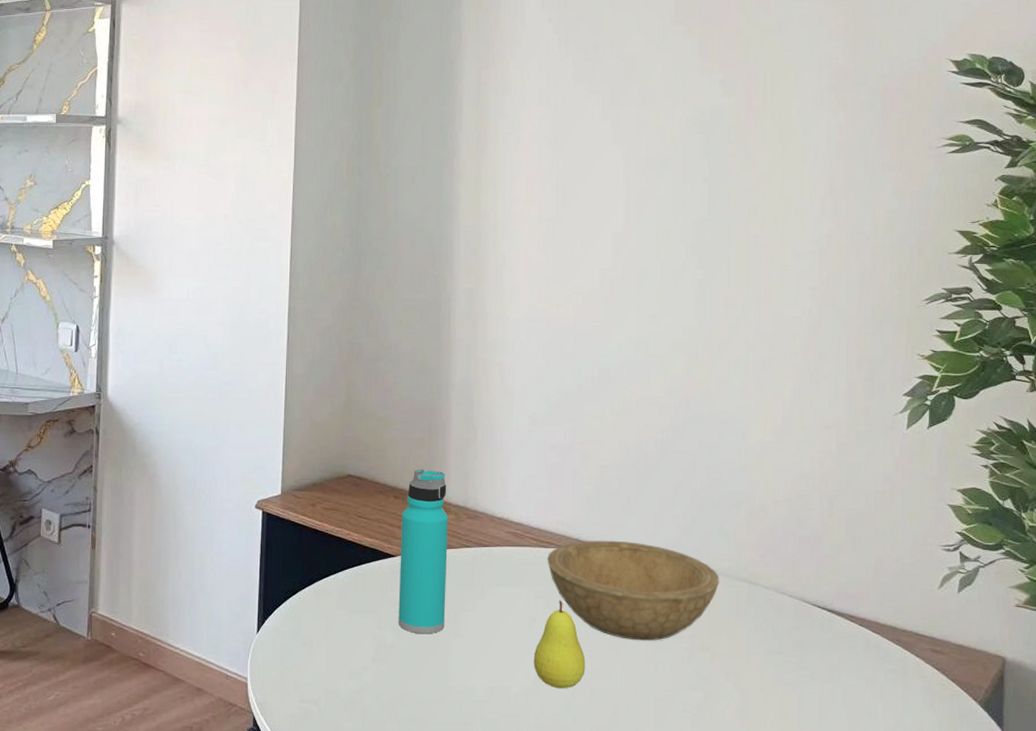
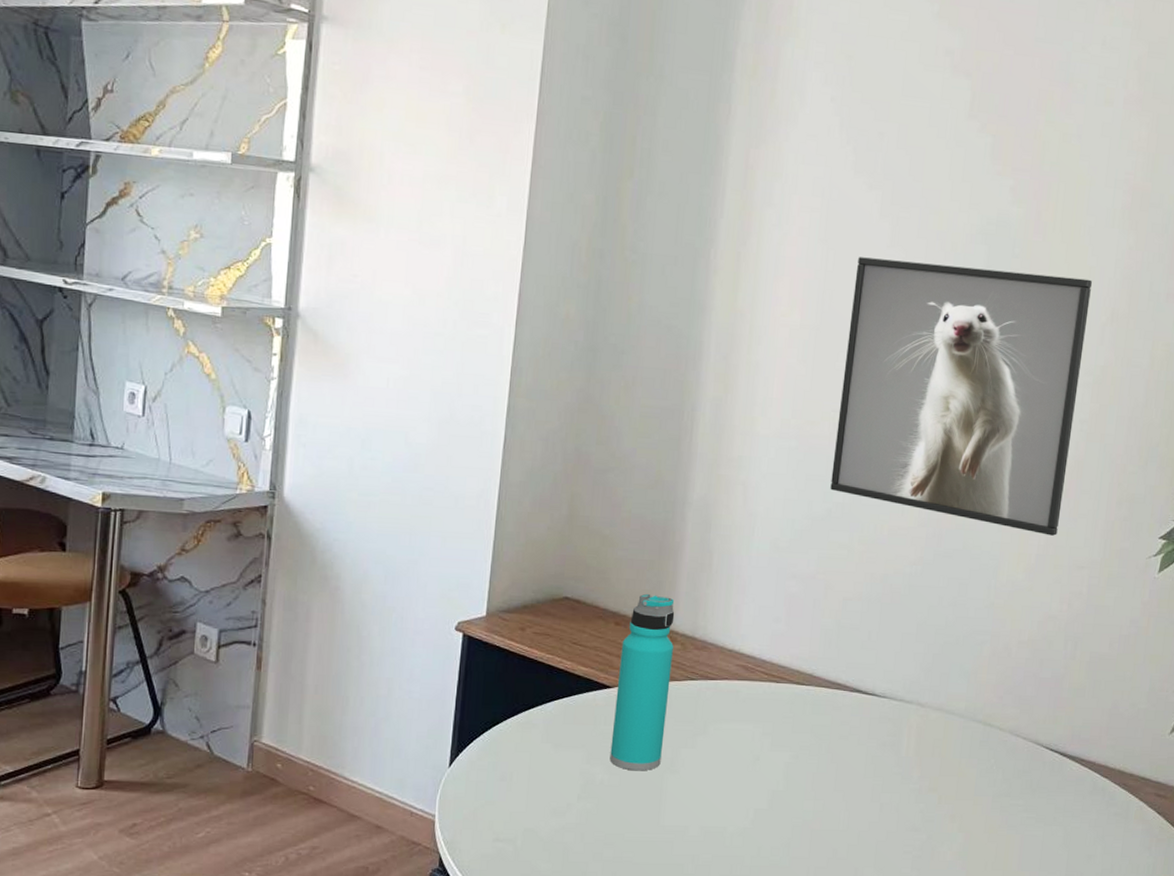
fruit: present [533,600,586,689] -> none [753,738,809,829]
bowl: present [546,540,720,641] -> none [777,676,956,781]
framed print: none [579,154,807,398] -> present [830,257,1092,536]

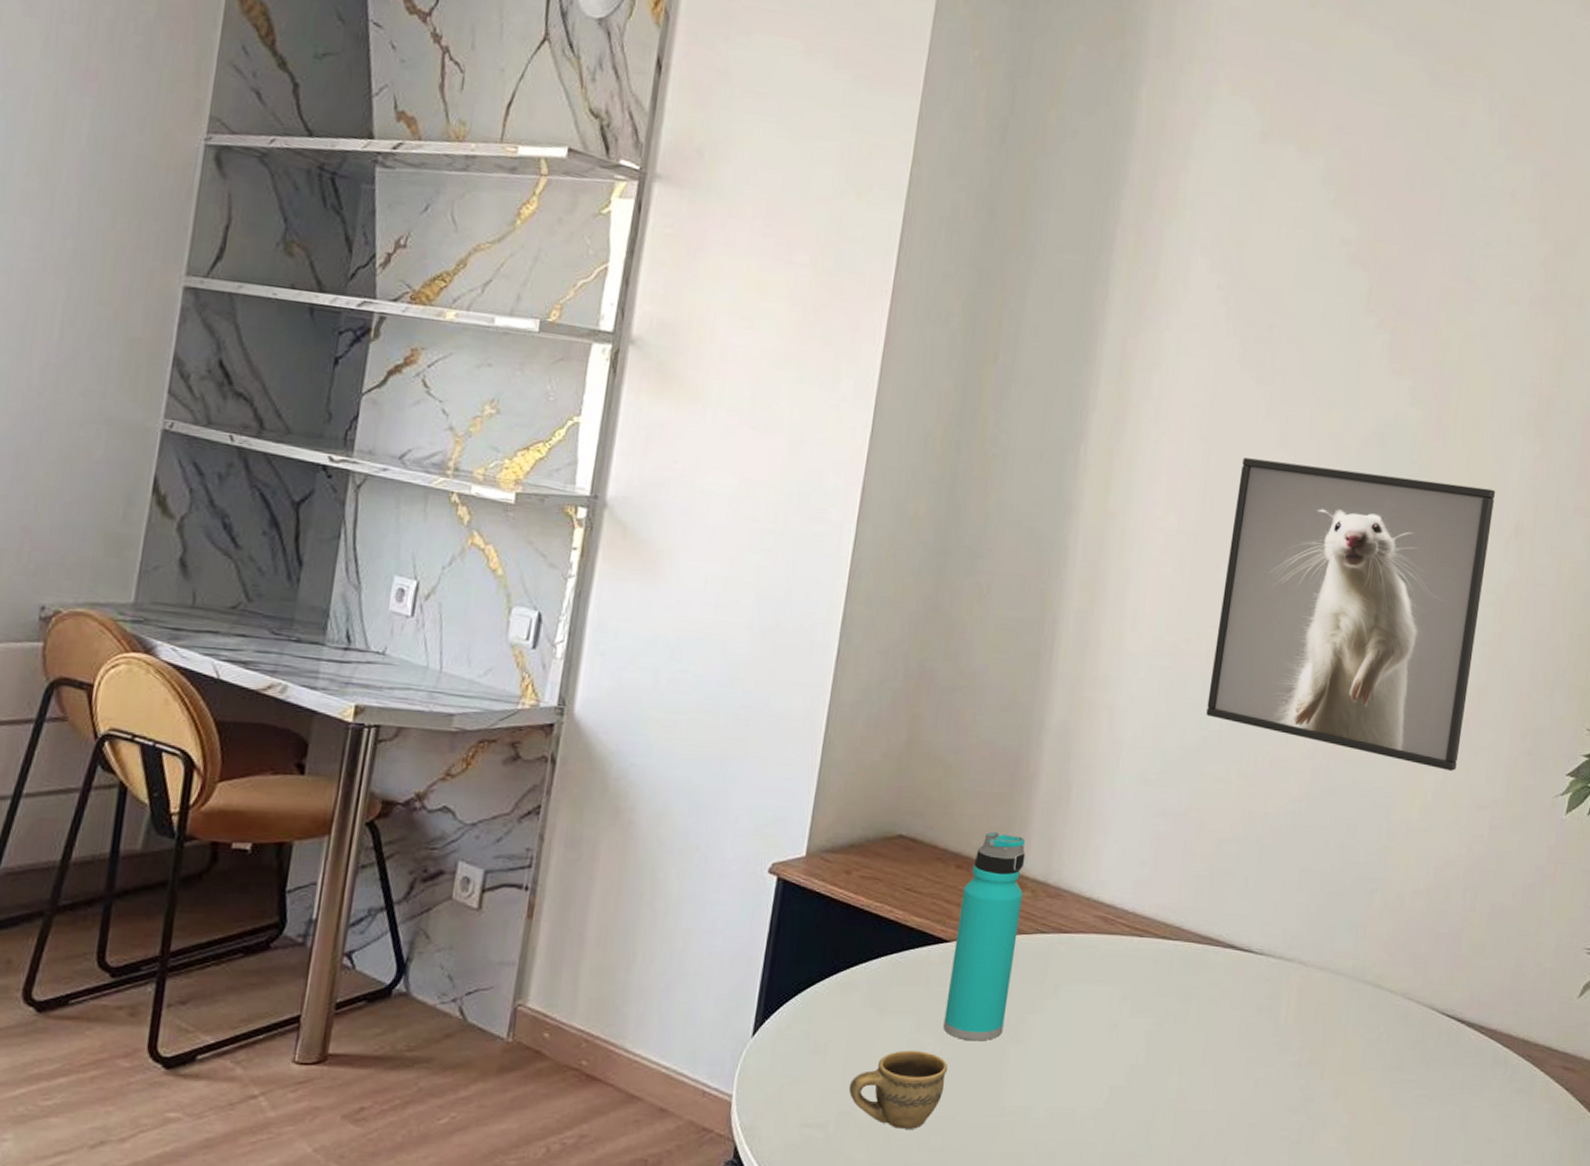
cup: none [532,779,616,844] -> present [848,1051,948,1129]

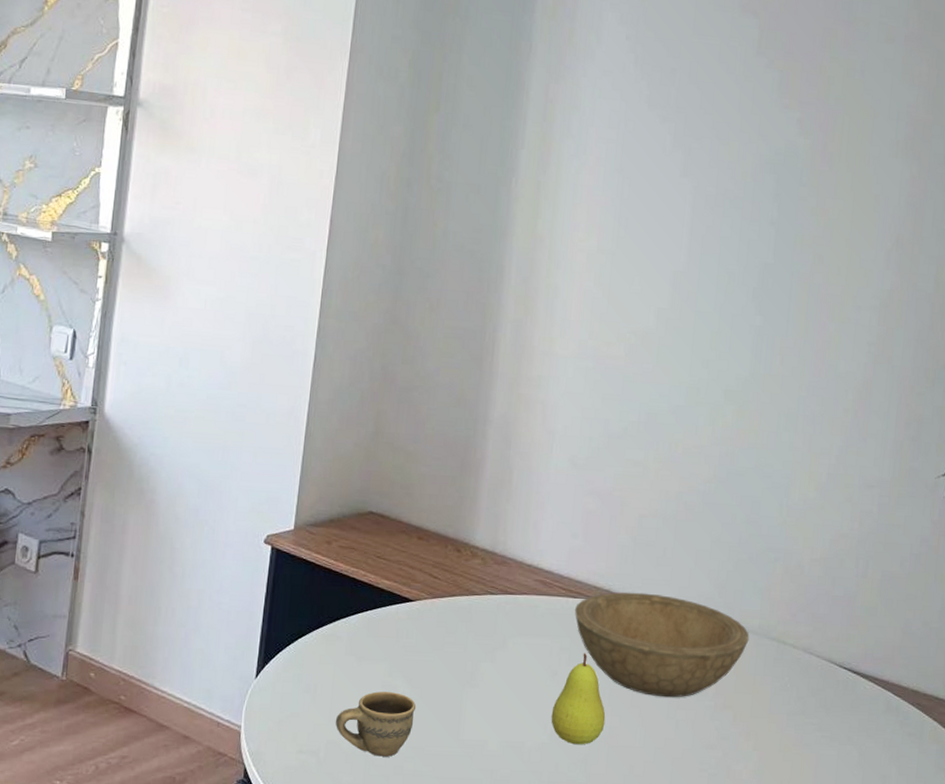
water bottle: present [943,831,1026,1041] -> none [411,508,476,685]
fruit: none [1108,1001,1173,1111] -> present [551,653,606,745]
bowl: none [1139,929,1341,1053] -> present [574,592,750,698]
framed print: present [1206,457,1495,771] -> none [626,185,877,455]

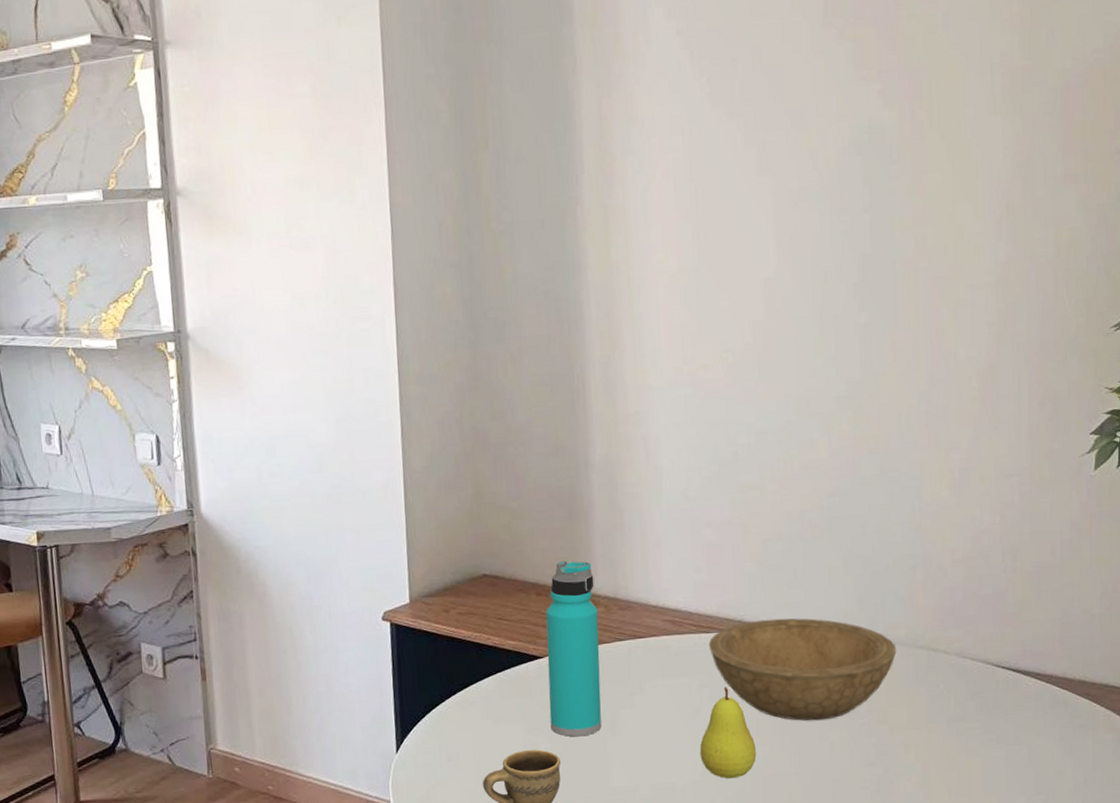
water bottle: none [411,508,476,685] -> present [546,560,602,737]

